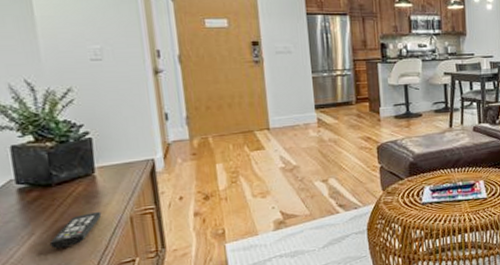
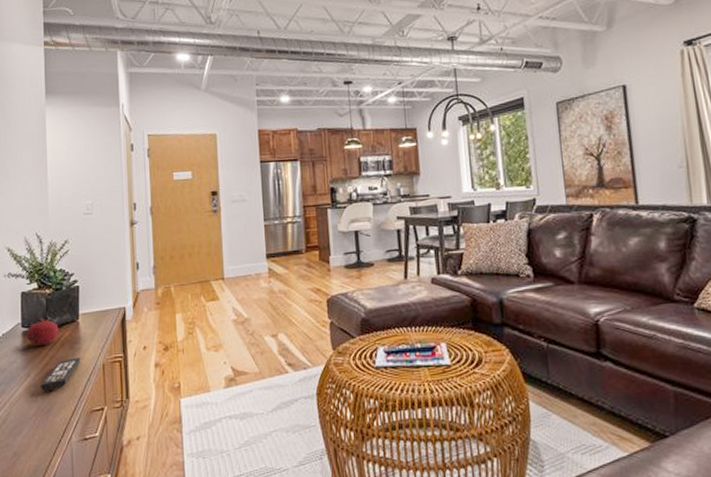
fruit: none [24,173,70,203] -> present [27,318,59,347]

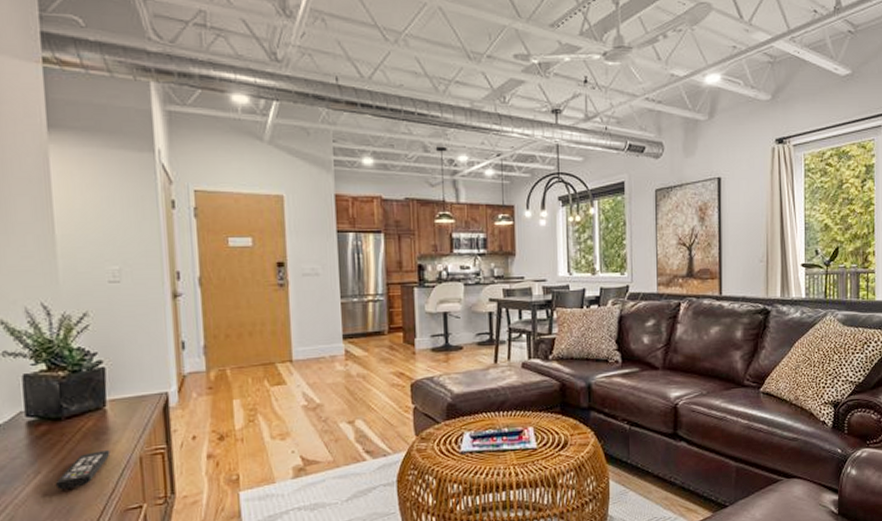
fruit: present [27,318,59,347] -> none [34,405,79,439]

